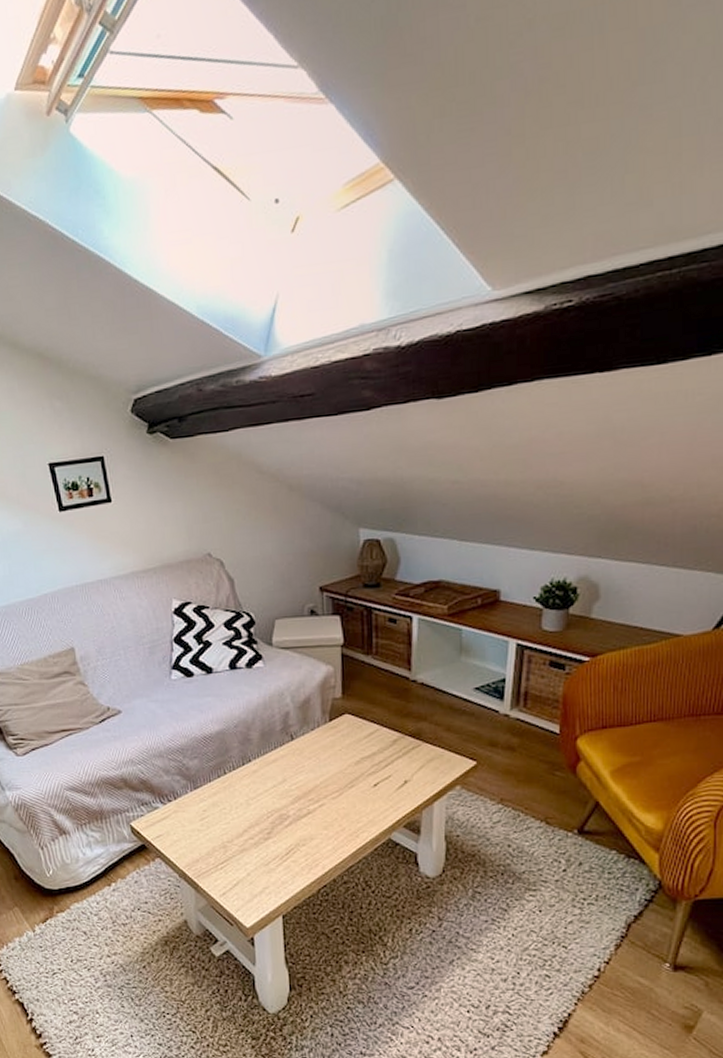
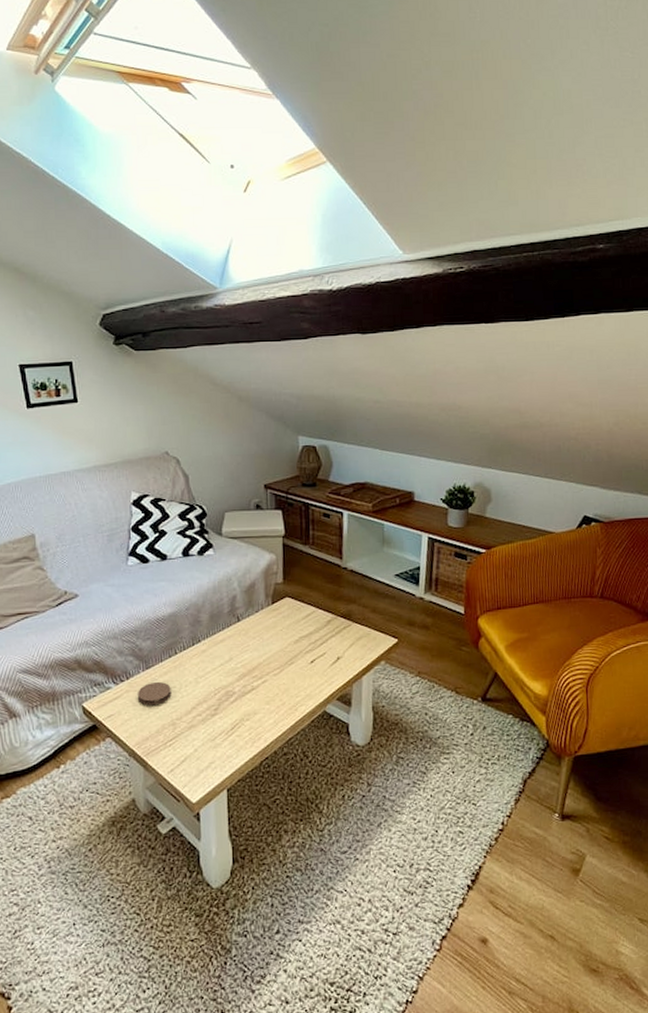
coaster: none [186,802,222,827] -> present [138,681,171,706]

